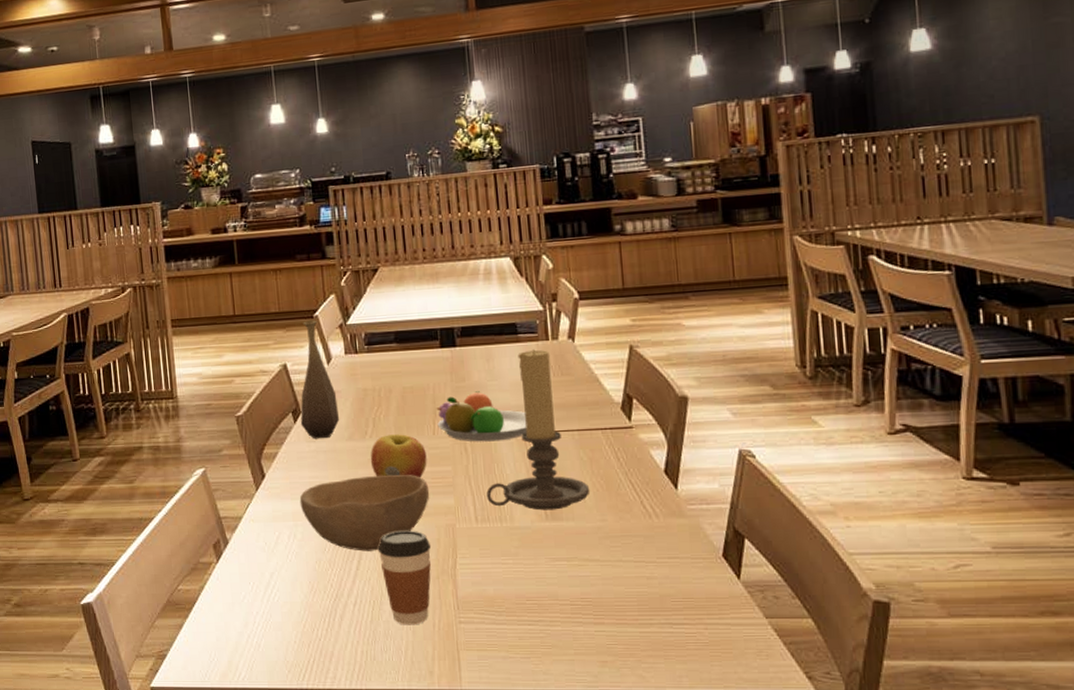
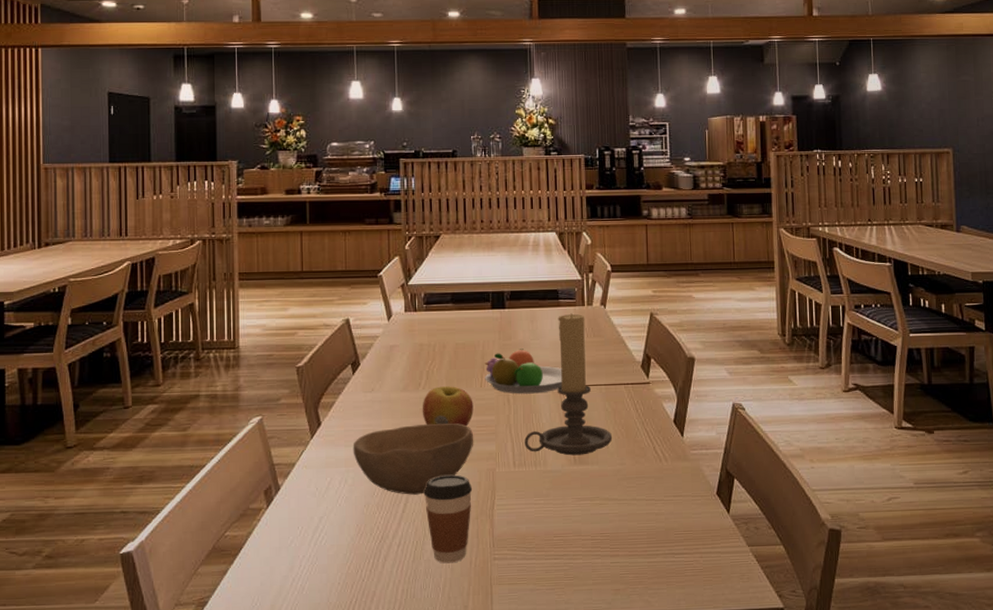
bottle: present [300,320,340,439] -> none [358,279,396,390]

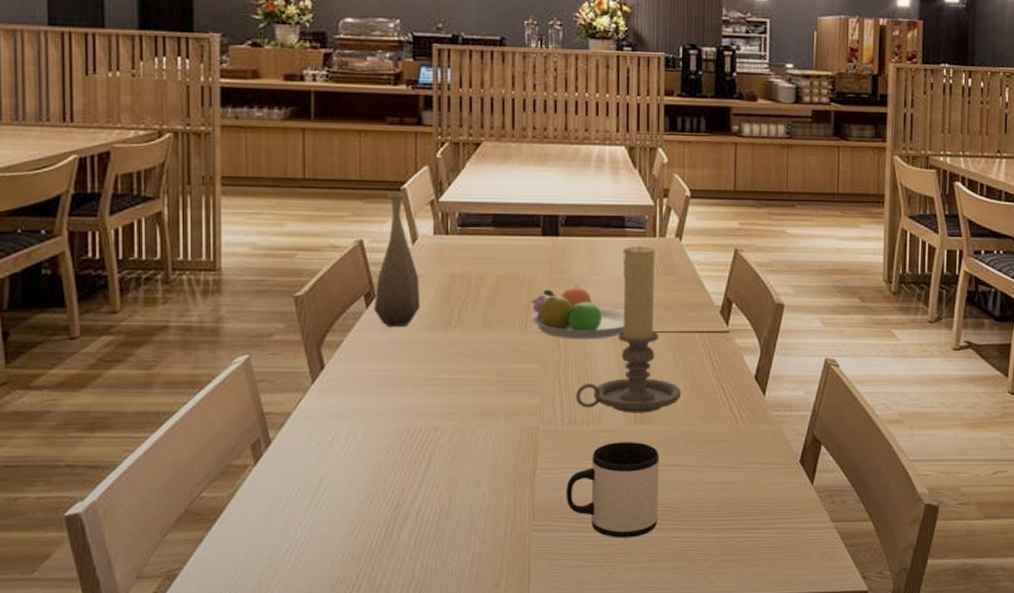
bowl: present [353,423,473,495] -> none [364,370,513,454]
bottle: none [358,279,396,390] -> present [373,193,421,328]
apple: present [422,386,474,427] -> none [451,327,515,376]
coffee cup: present [423,474,472,564] -> none [450,431,510,535]
mug: none [519,480,598,564] -> present [566,442,660,538]

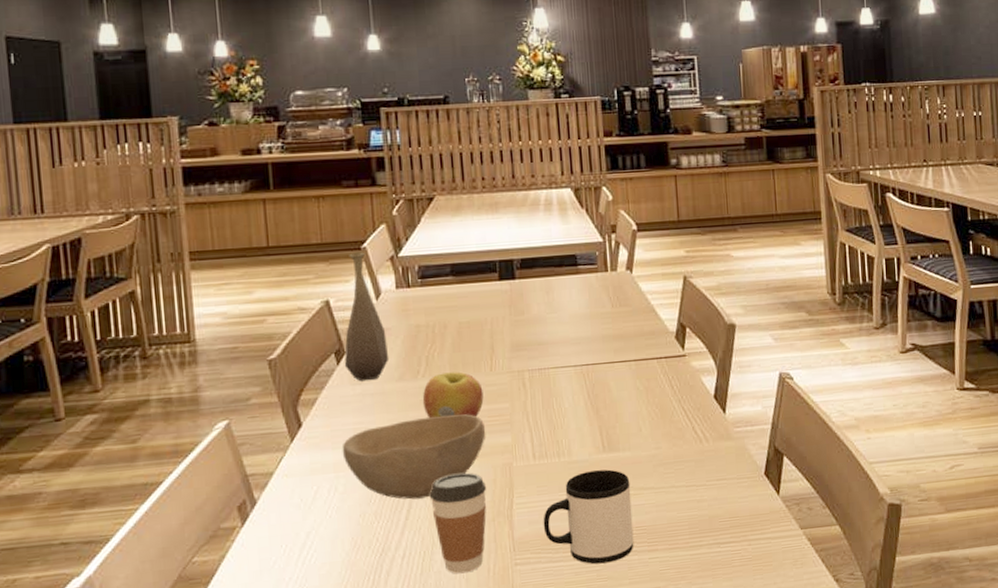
bowl: none [364,370,513,454] -> present [342,414,485,500]
coffee cup: none [450,431,510,535] -> present [429,472,486,574]
apple: none [451,327,515,376] -> present [422,372,484,419]
fruit bowl: present [530,285,626,339] -> none [494,324,586,377]
candle holder: present [576,245,682,413] -> none [545,281,646,443]

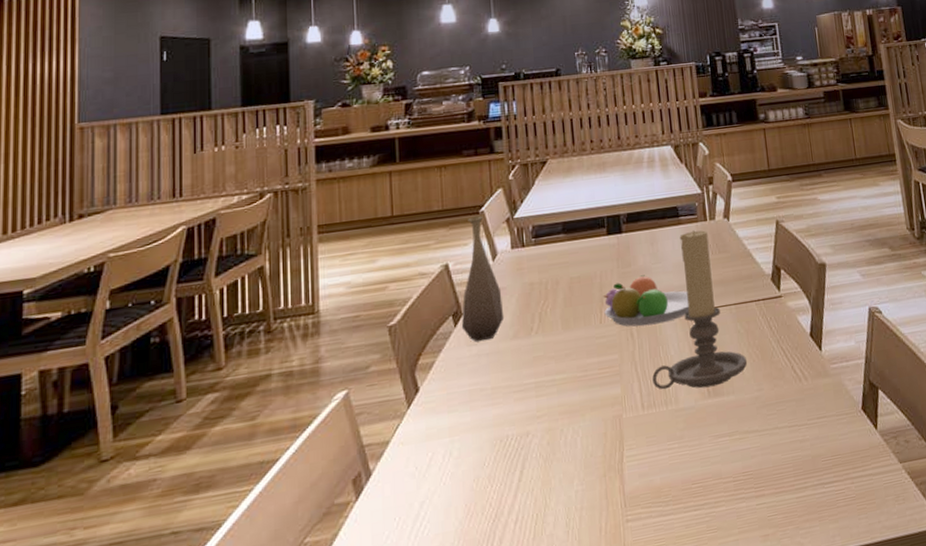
bowl: present [342,414,485,500] -> none [457,368,596,460]
apple: present [422,372,484,419] -> none [535,326,594,376]
coffee cup: present [429,472,486,574] -> none [542,427,598,536]
fruit bowl: none [494,324,586,377] -> present [603,275,690,327]
mug: present [543,469,634,565] -> none [652,414,742,516]
candle holder: none [545,281,646,443] -> present [652,230,748,390]

